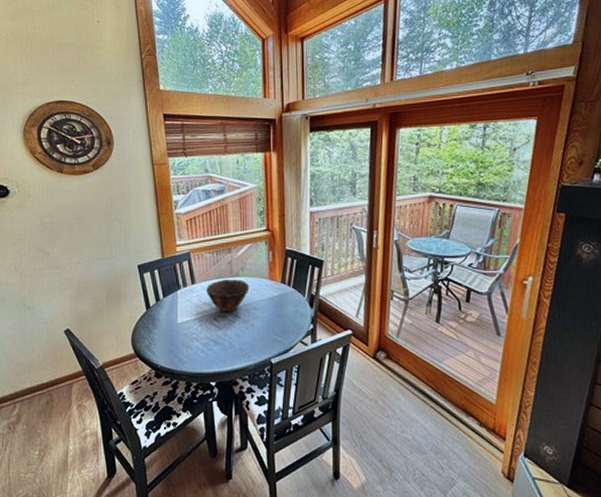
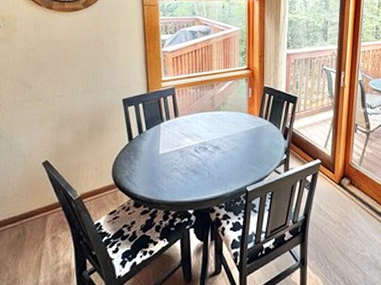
bowl: present [206,278,250,312] -> none [189,112,230,144]

